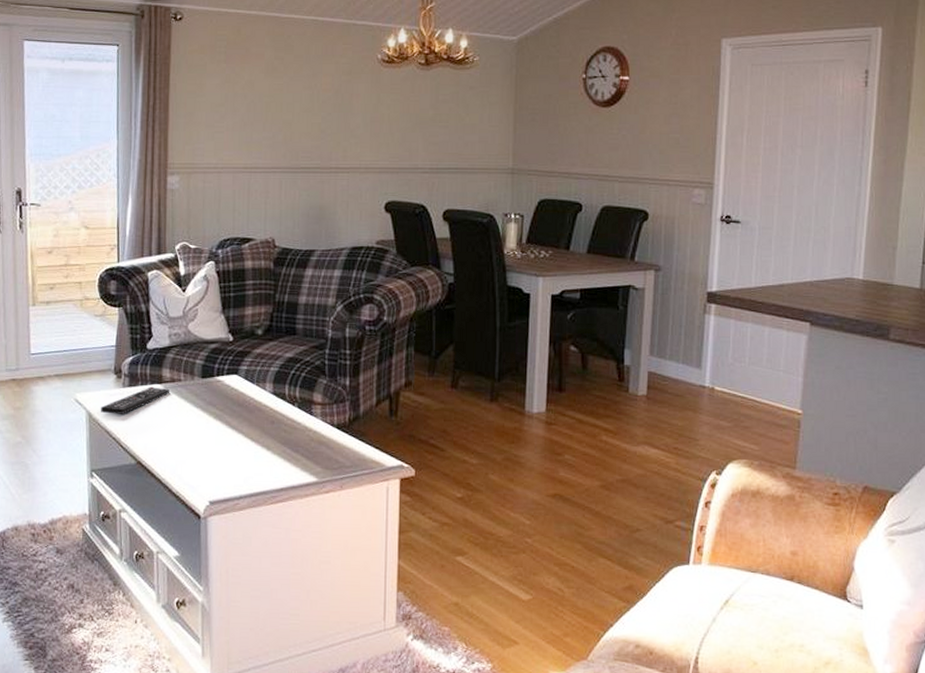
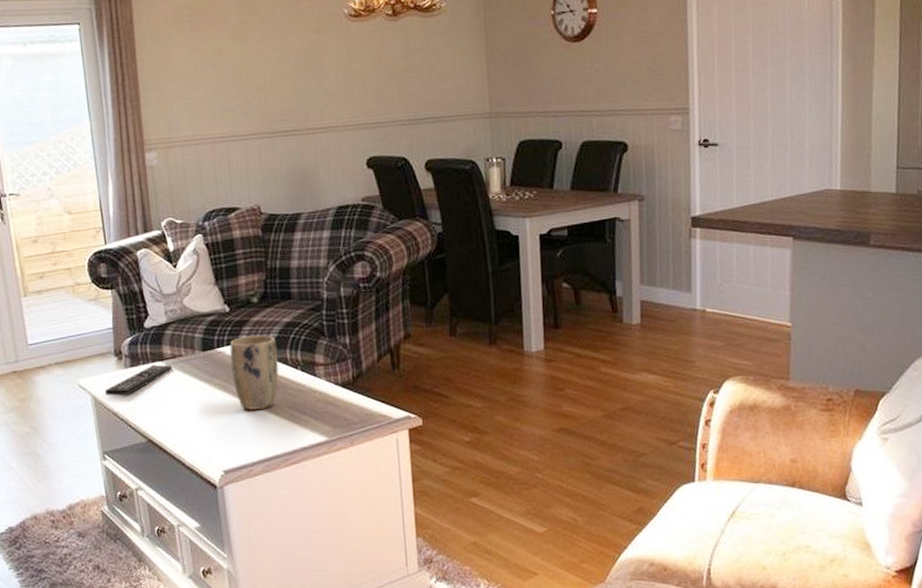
plant pot: none [227,368,276,443] -> present [229,335,279,410]

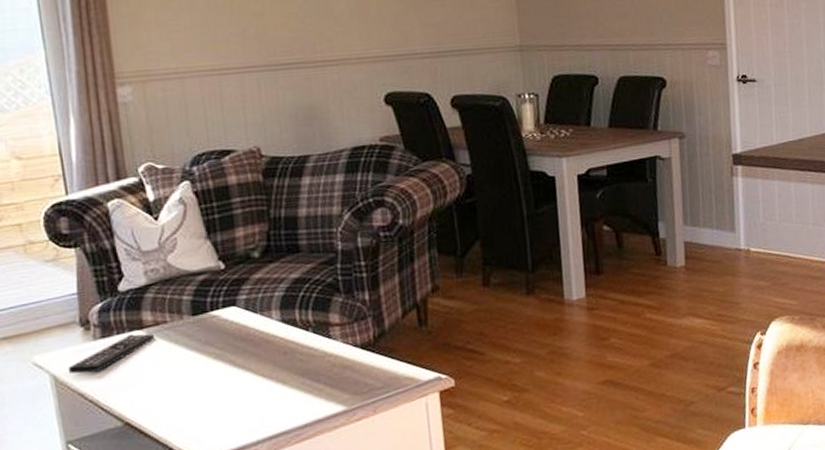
plant pot: present [229,335,279,410] -> none [225,294,287,381]

